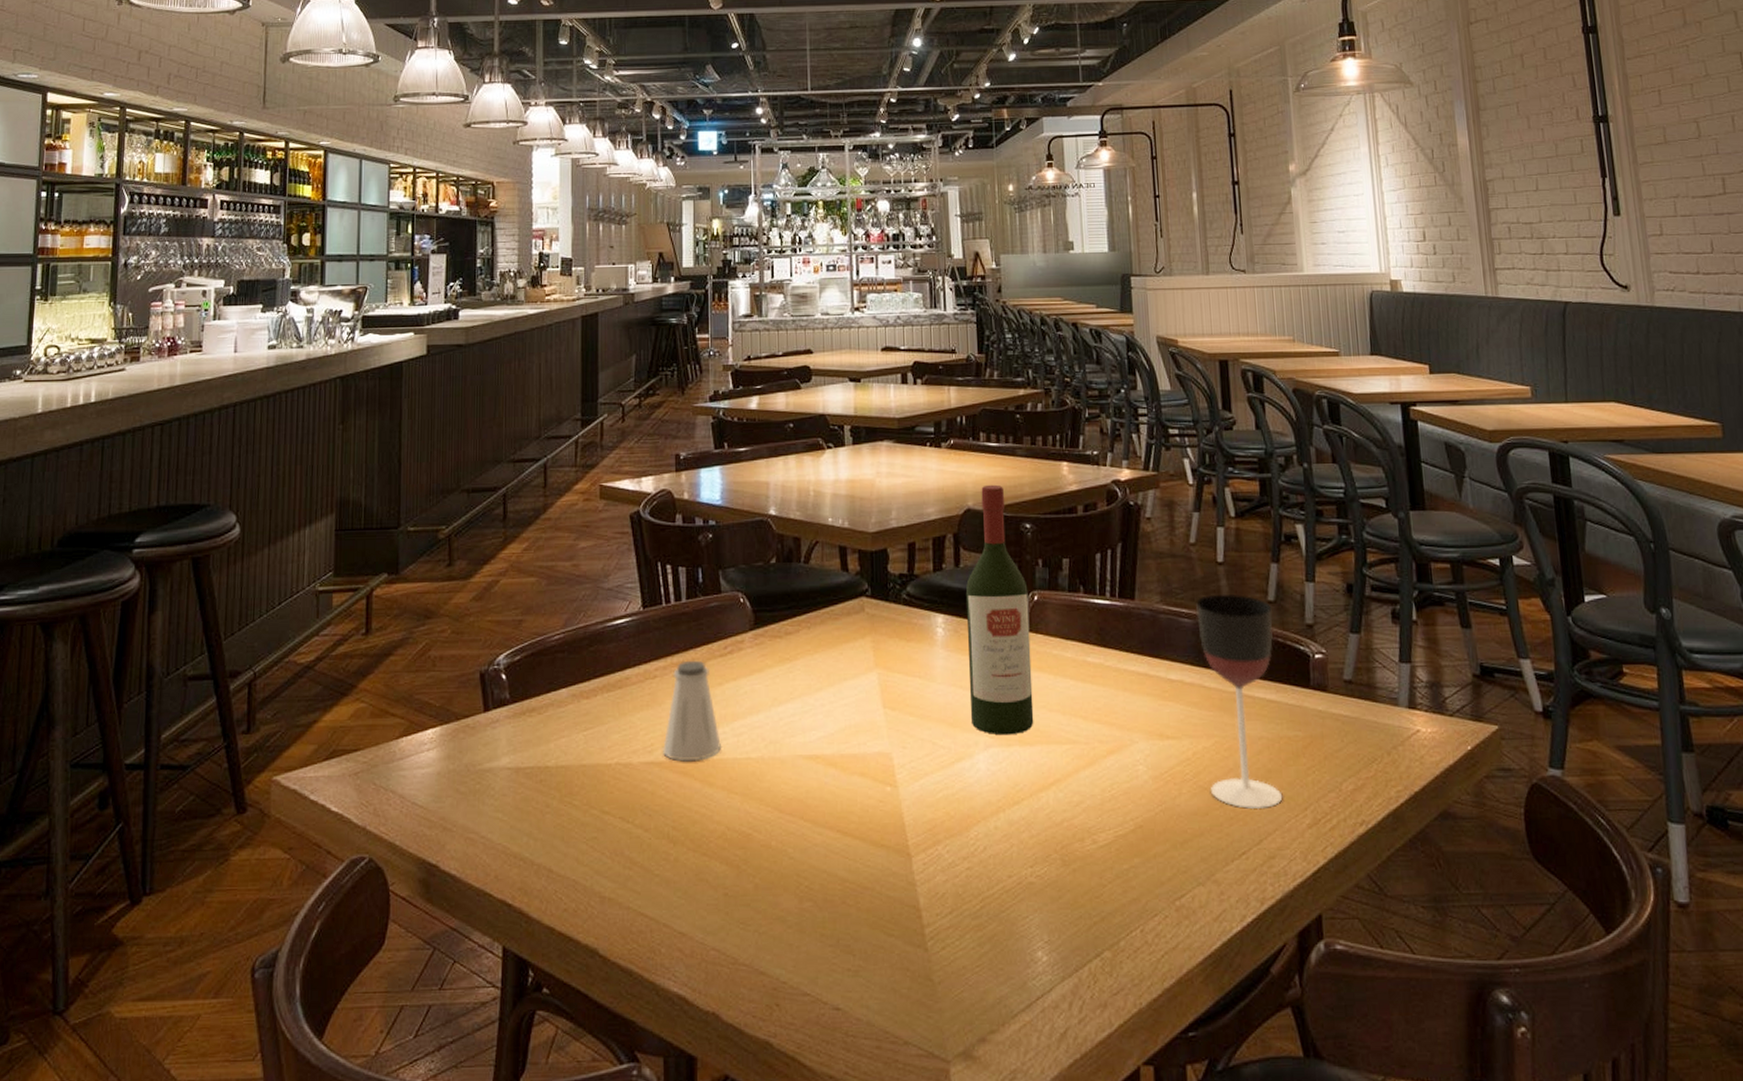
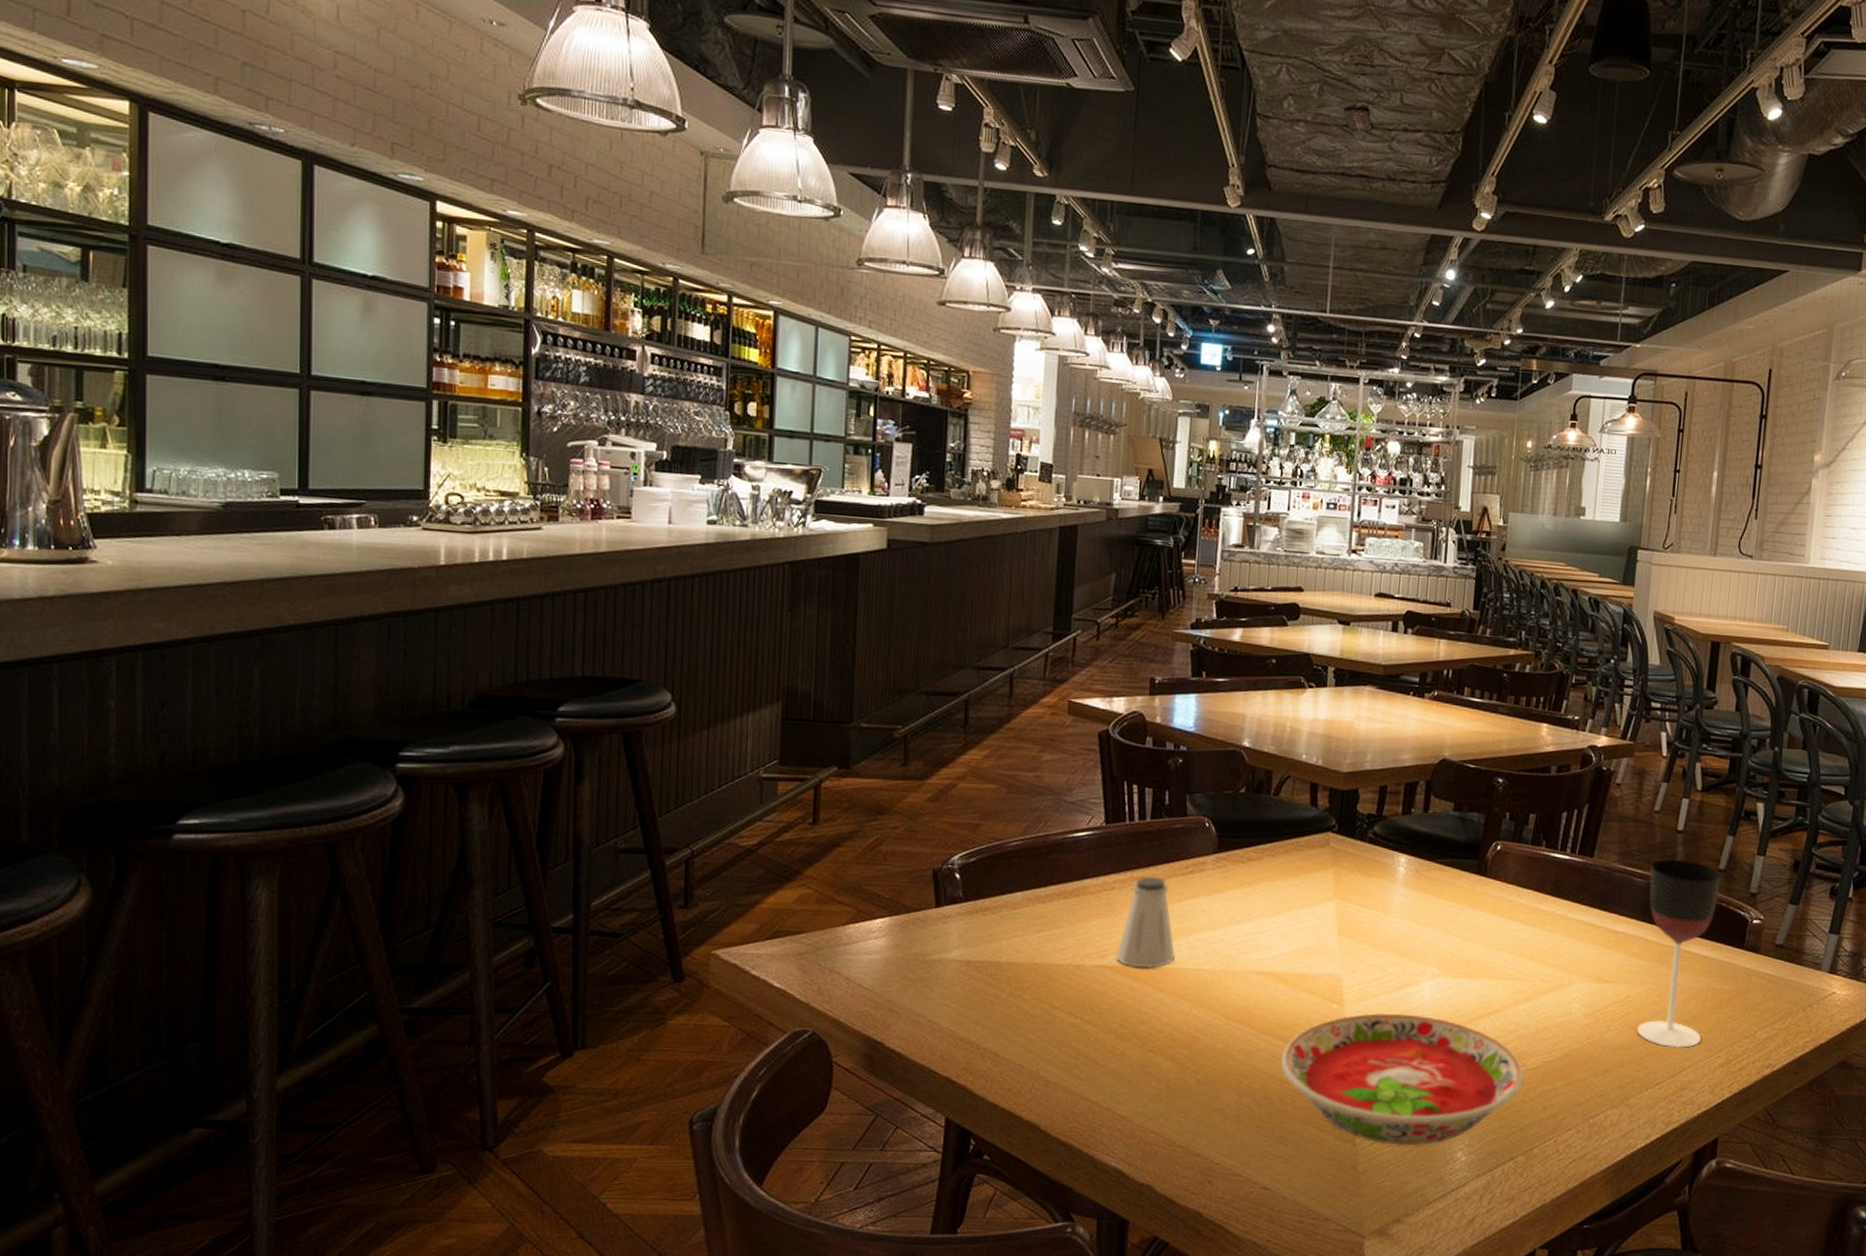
bowl: none [839,792,1097,948] -> present [1281,1012,1524,1146]
wine bottle: present [966,484,1034,736] -> none [1421,738,1492,968]

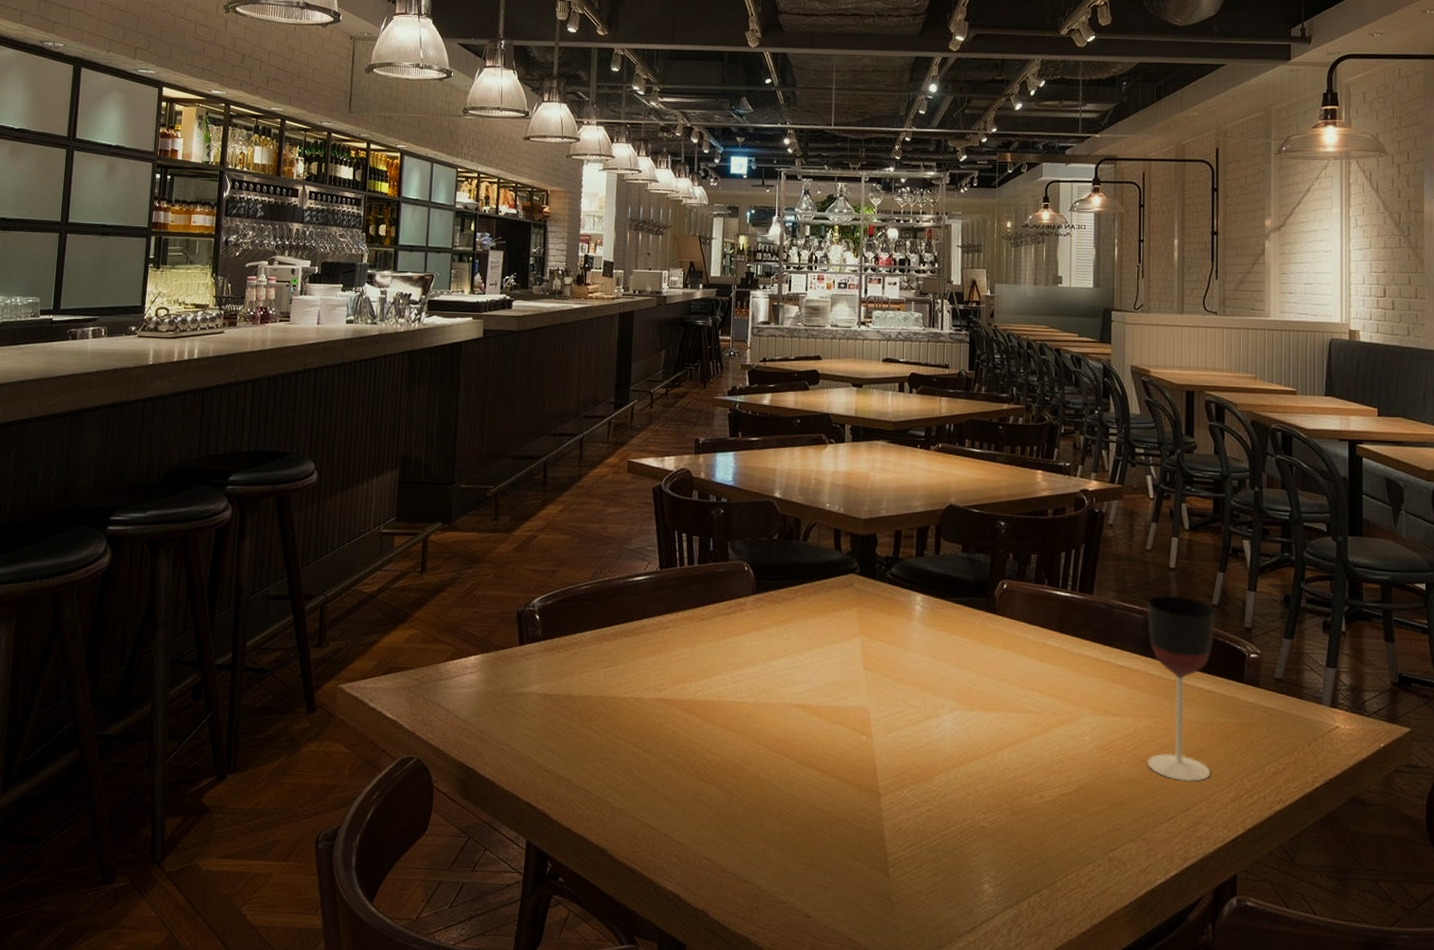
saltshaker: present [1116,876,1175,968] -> none [671,615,721,701]
bowl: present [1281,1012,1524,1146] -> none [817,744,1042,877]

